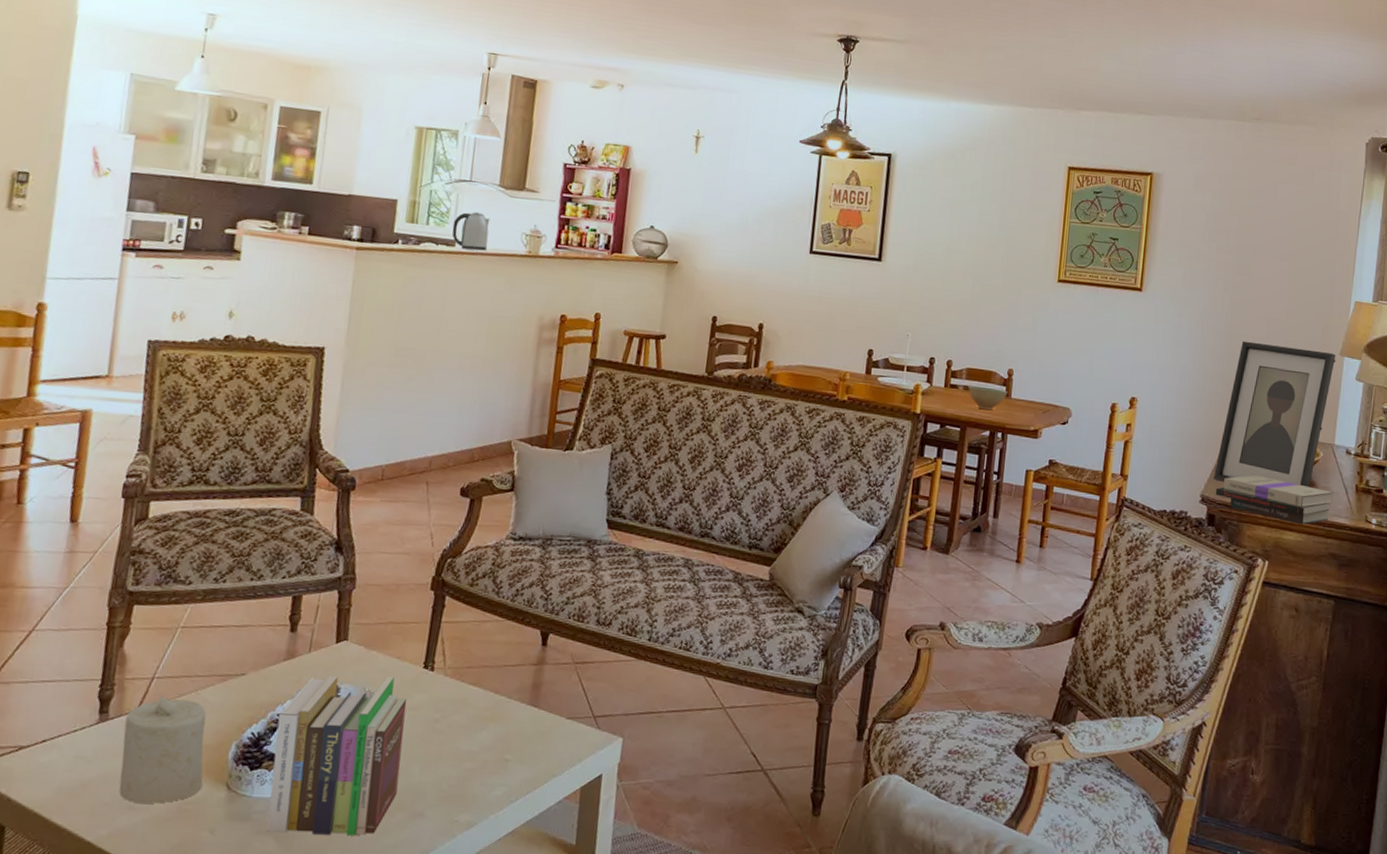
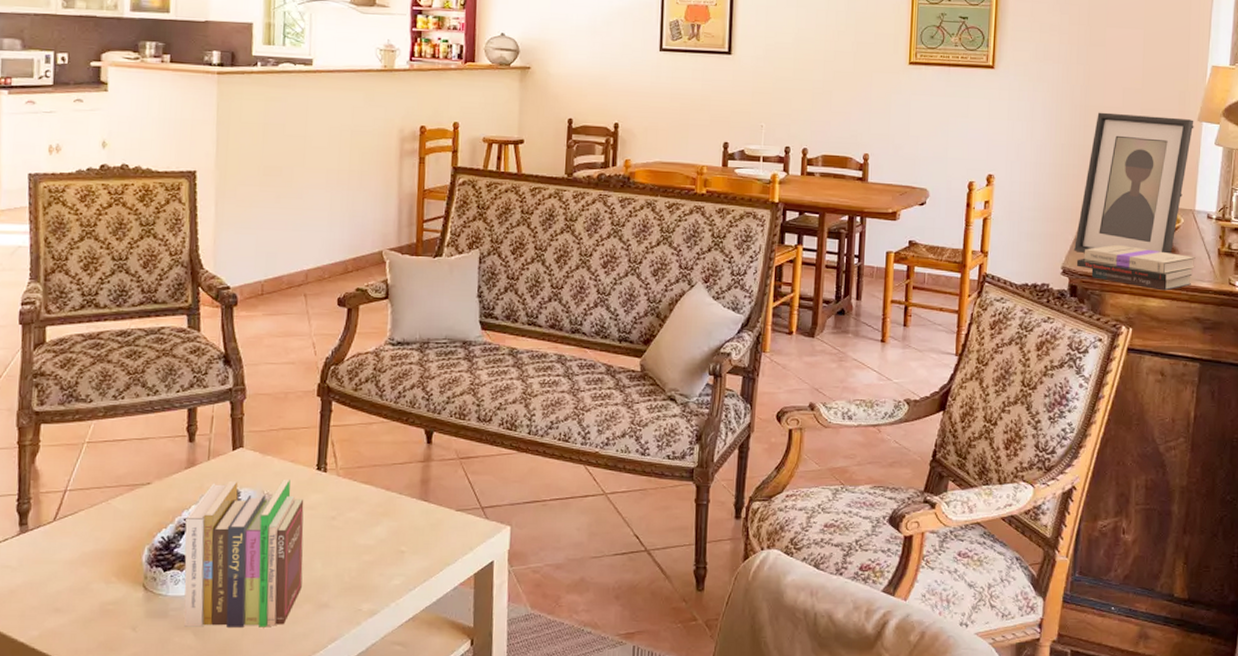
candle: present [119,695,207,804] -> none [43,506,121,605]
kettle: present [452,212,491,251] -> none [308,30,344,69]
bowl: present [968,385,1008,411] -> none [825,172,864,196]

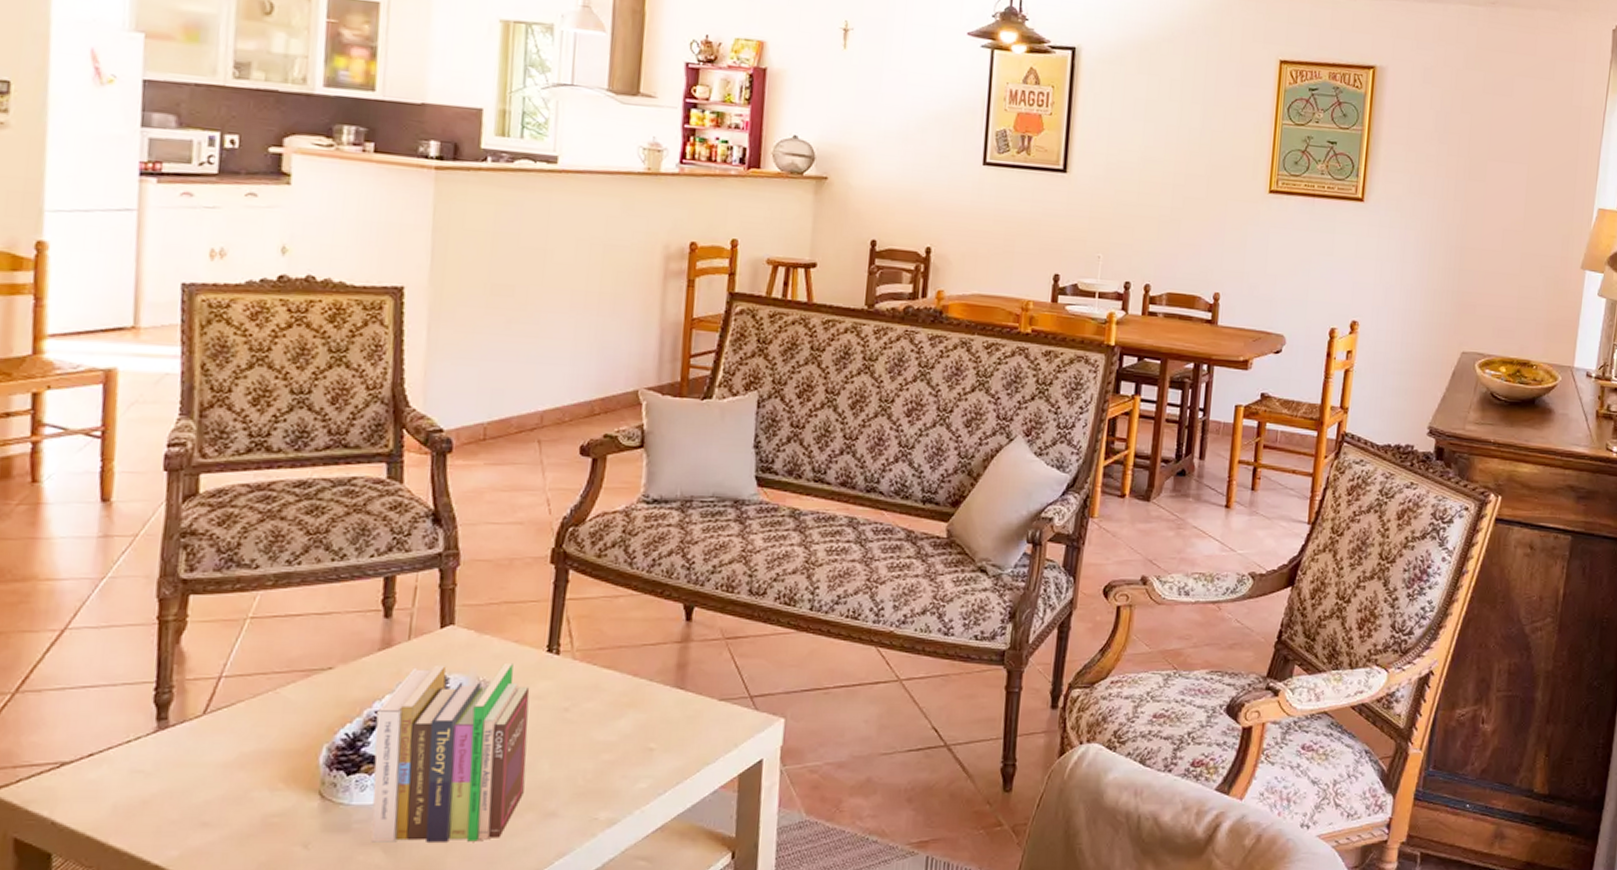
picture frame: present [1074,112,1194,254] -> none [1443,255,1577,415]
books: present [1076,244,1195,291] -> none [1444,403,1572,456]

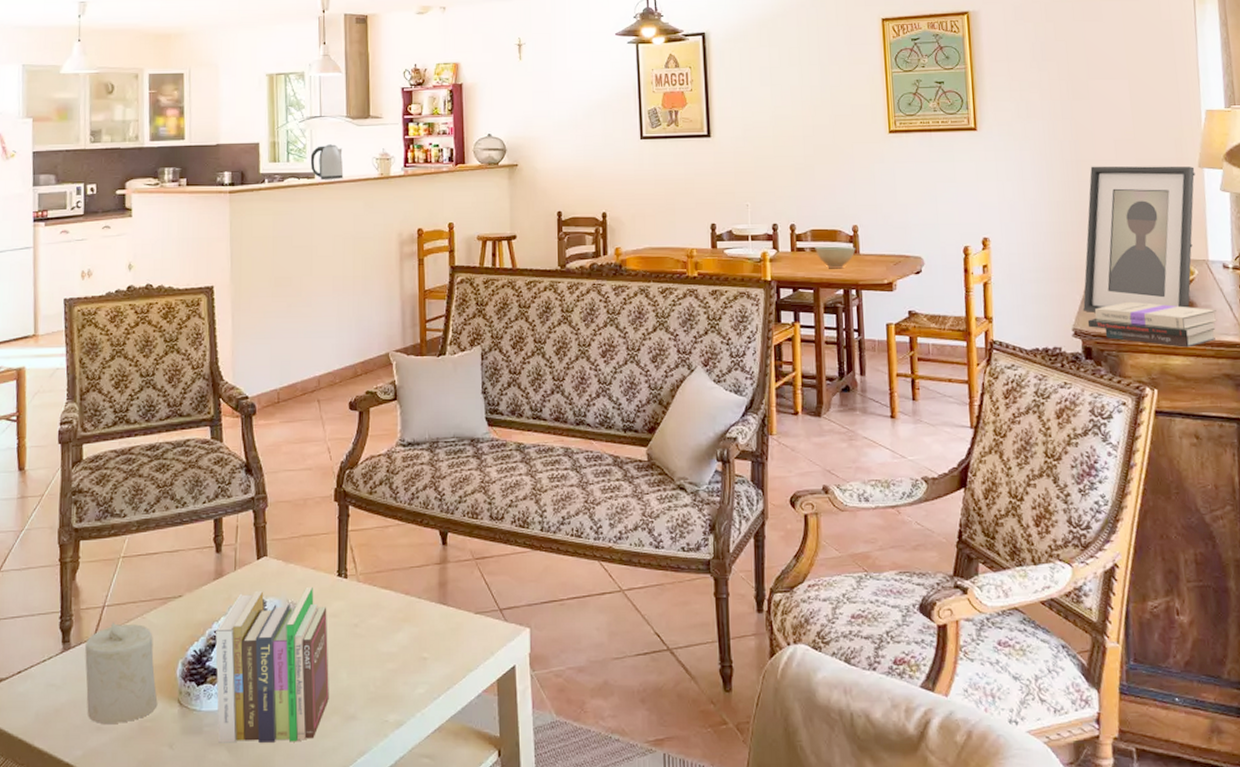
candle: none [188,697,291,818] -> present [85,622,158,723]
kettle: none [552,122,599,169] -> present [310,144,344,181]
bowl: none [1169,312,1214,340] -> present [815,246,856,269]
picture frame: none [1443,255,1577,415] -> present [1083,166,1196,312]
books: none [1444,403,1572,456] -> present [1087,301,1217,348]

